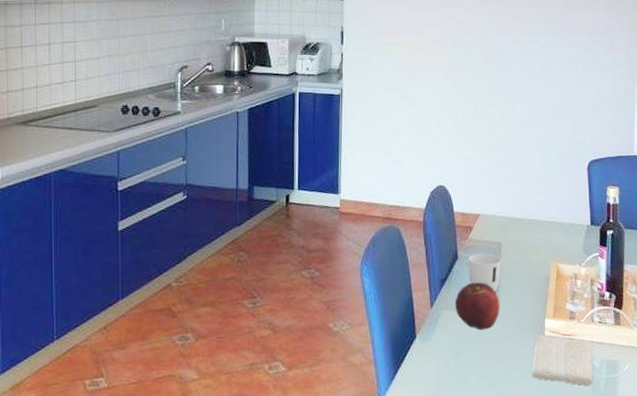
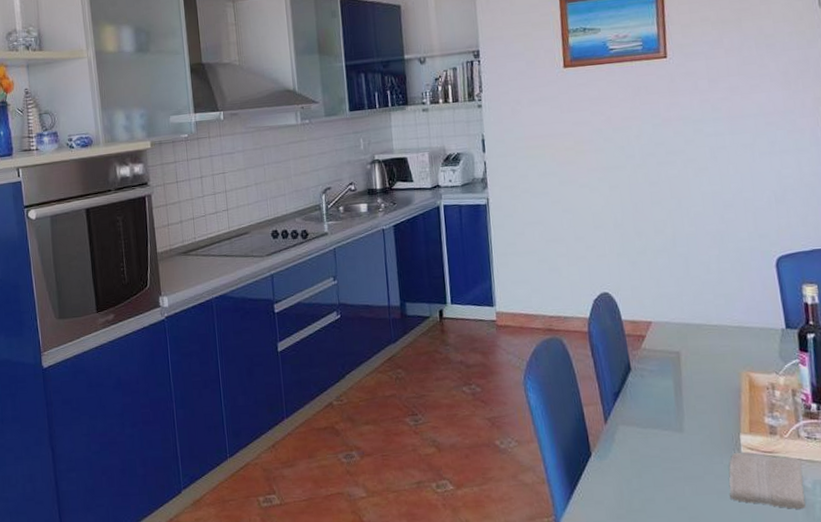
fruit: present [455,282,500,330] -> none [631,395,685,447]
cup: present [468,253,502,293] -> none [642,364,683,406]

